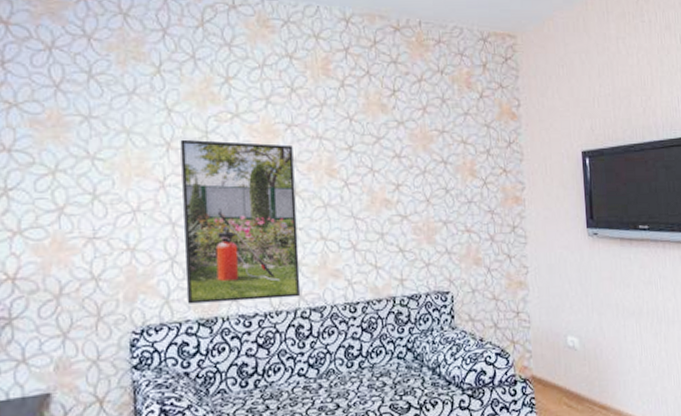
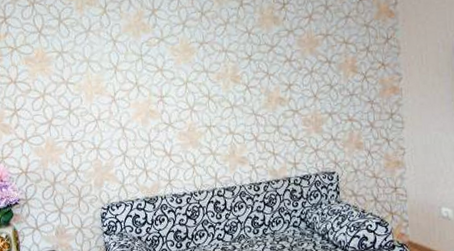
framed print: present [180,139,301,304] -> none [123,59,217,187]

